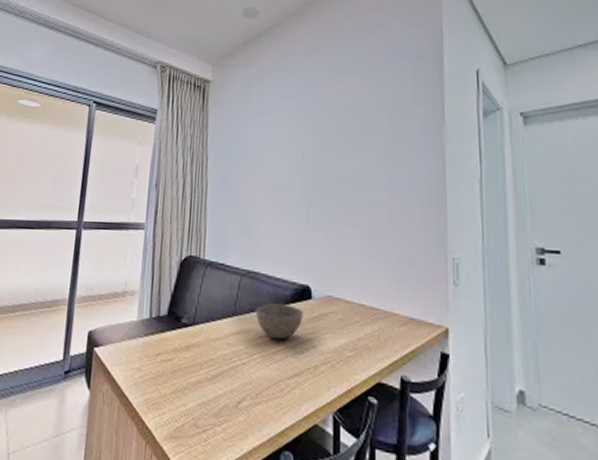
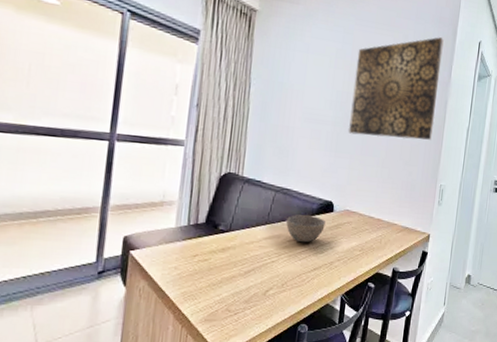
wall art: none [321,74,431,201] -> present [349,37,444,140]

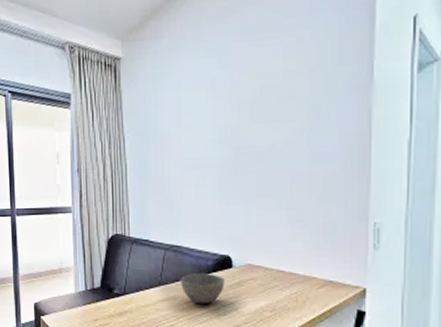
wall art: present [349,37,444,140] -> none [238,26,356,174]

